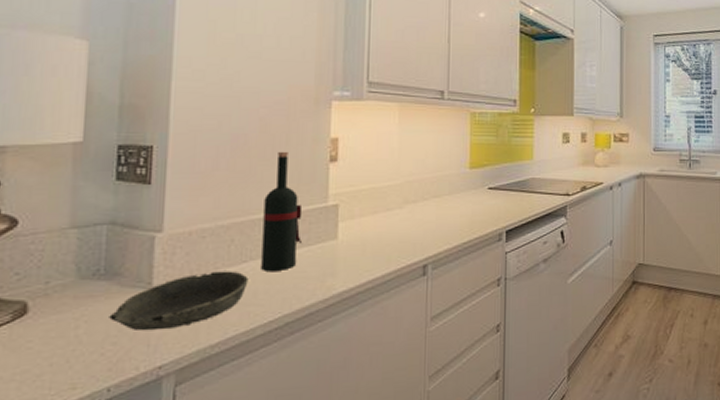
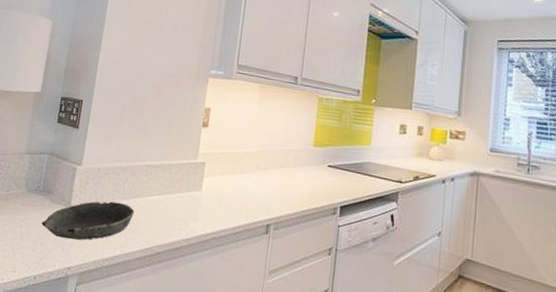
wine bottle: present [261,151,303,271] -> none [144,114,179,210]

